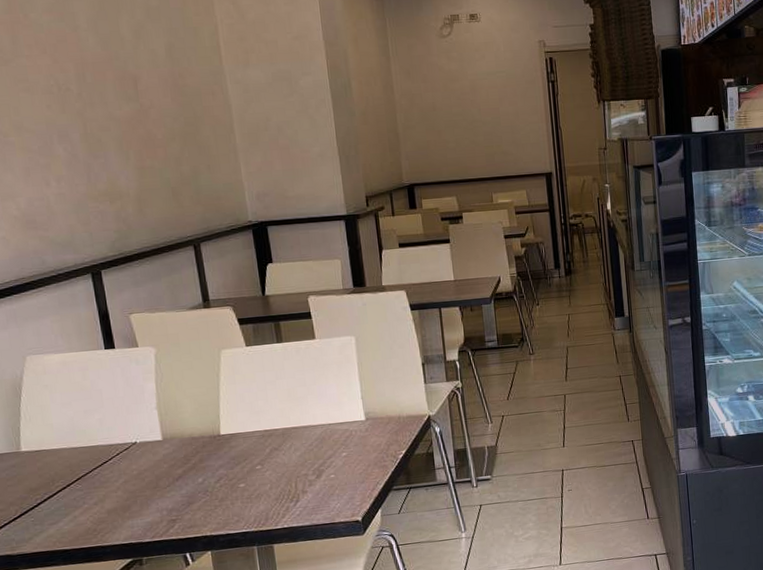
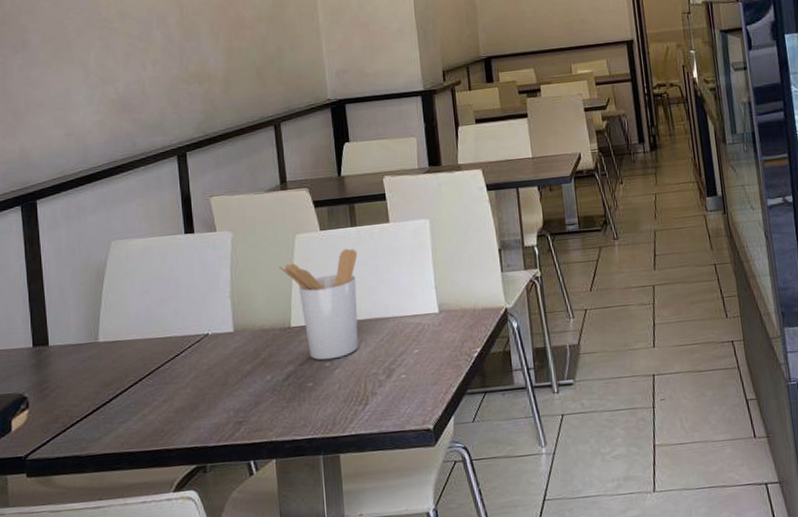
utensil holder: none [205,363,288,464] -> present [278,248,359,361]

